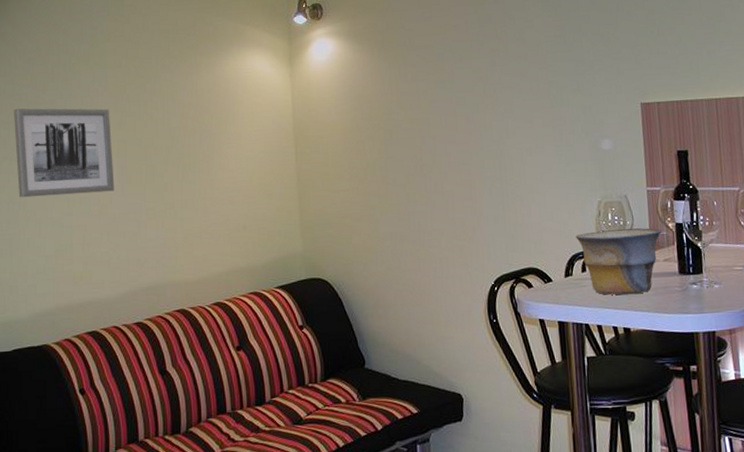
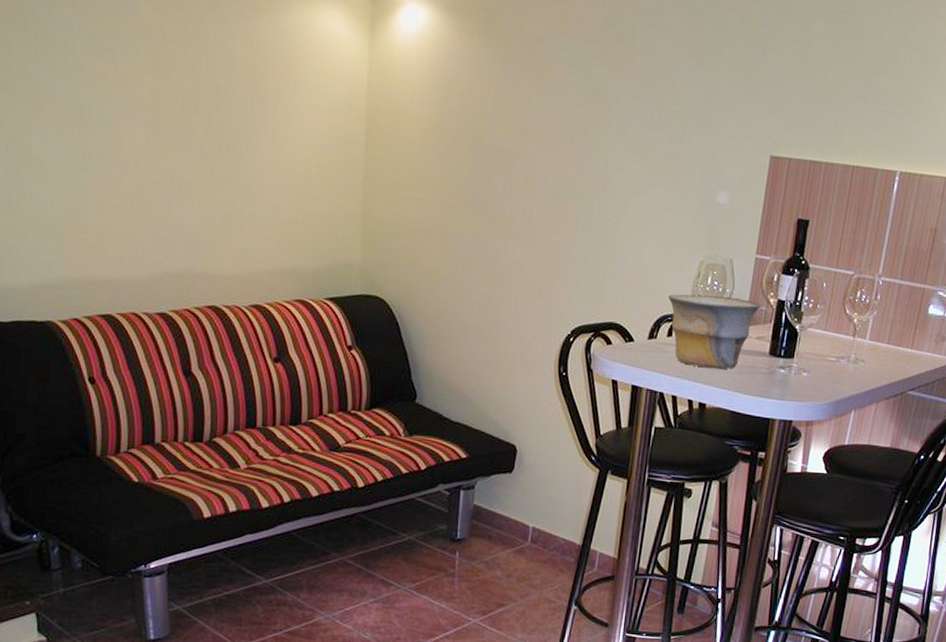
wall art: present [14,108,115,198] -> none [16,23,142,152]

